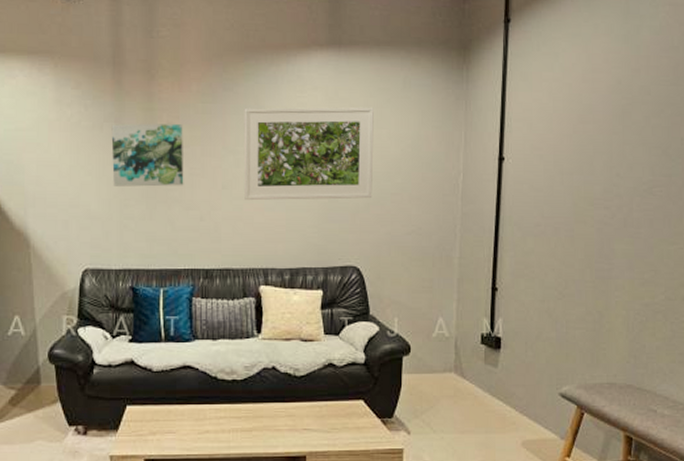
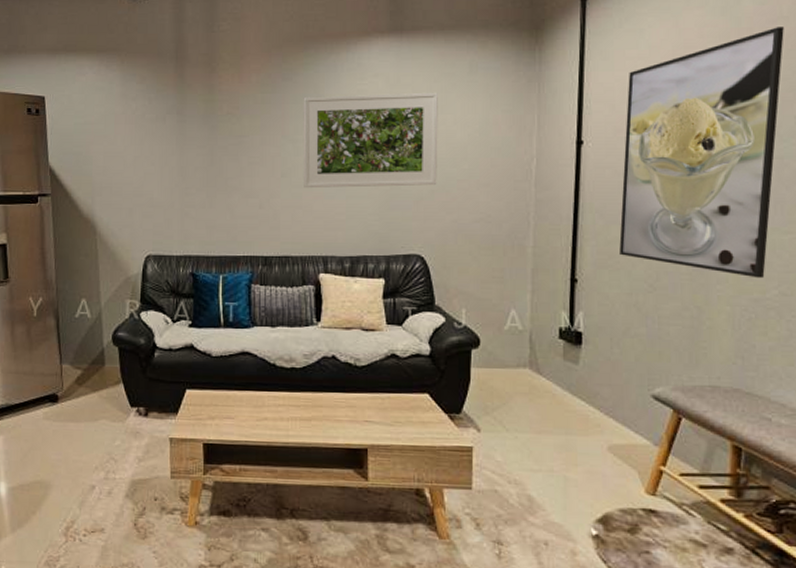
wall art: present [111,124,184,187] -> none [173,115,244,176]
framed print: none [534,56,675,285] -> present [619,27,784,279]

